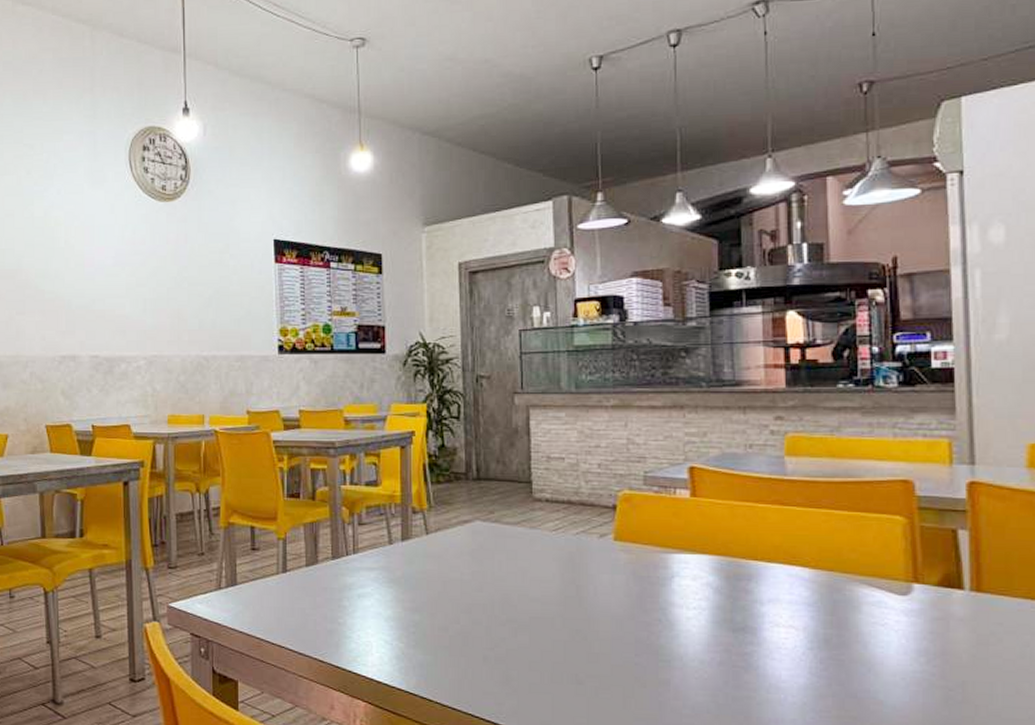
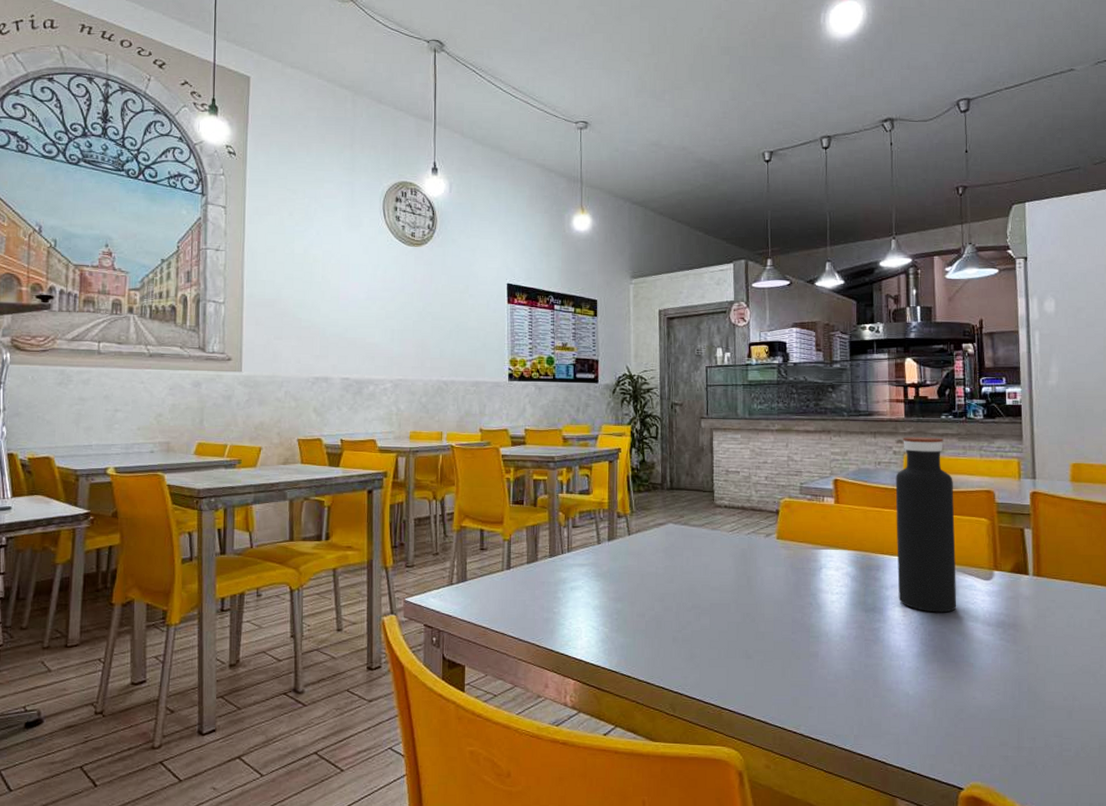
water bottle: none [773,412,860,636] -> present [895,437,957,613]

